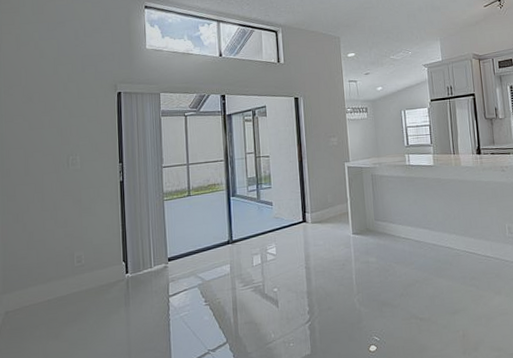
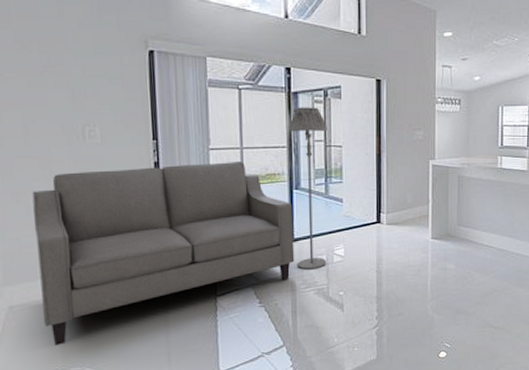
sofa: none [28,175,234,347] -> present [32,161,295,346]
floor lamp: none [225,125,262,269] -> present [289,107,327,270]

